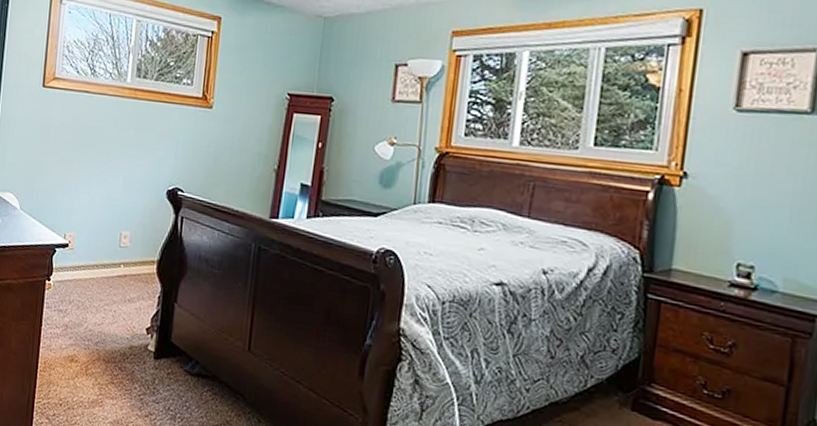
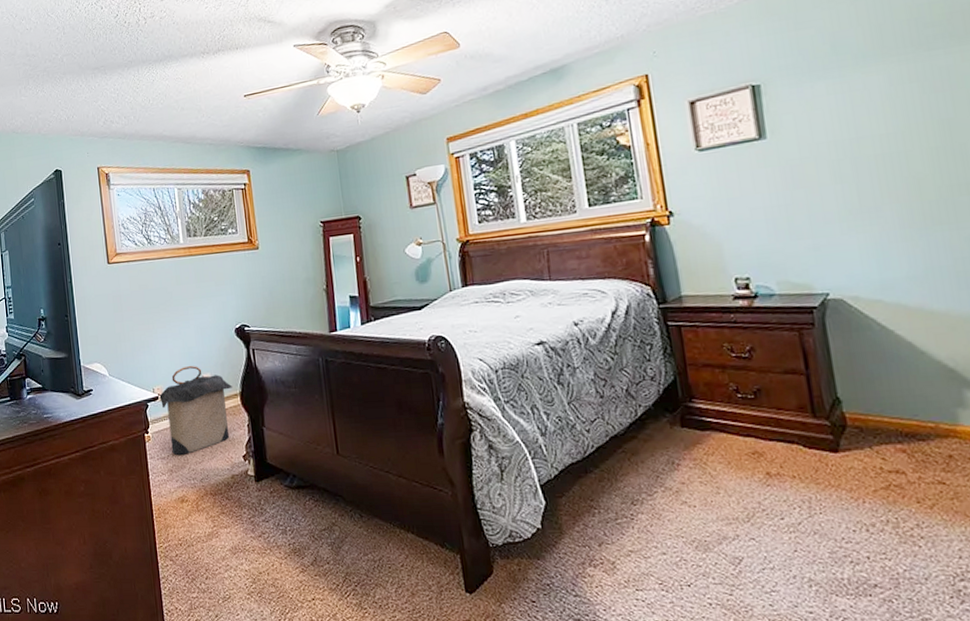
laundry hamper: none [68,218,151,313] -> present [158,365,232,456]

